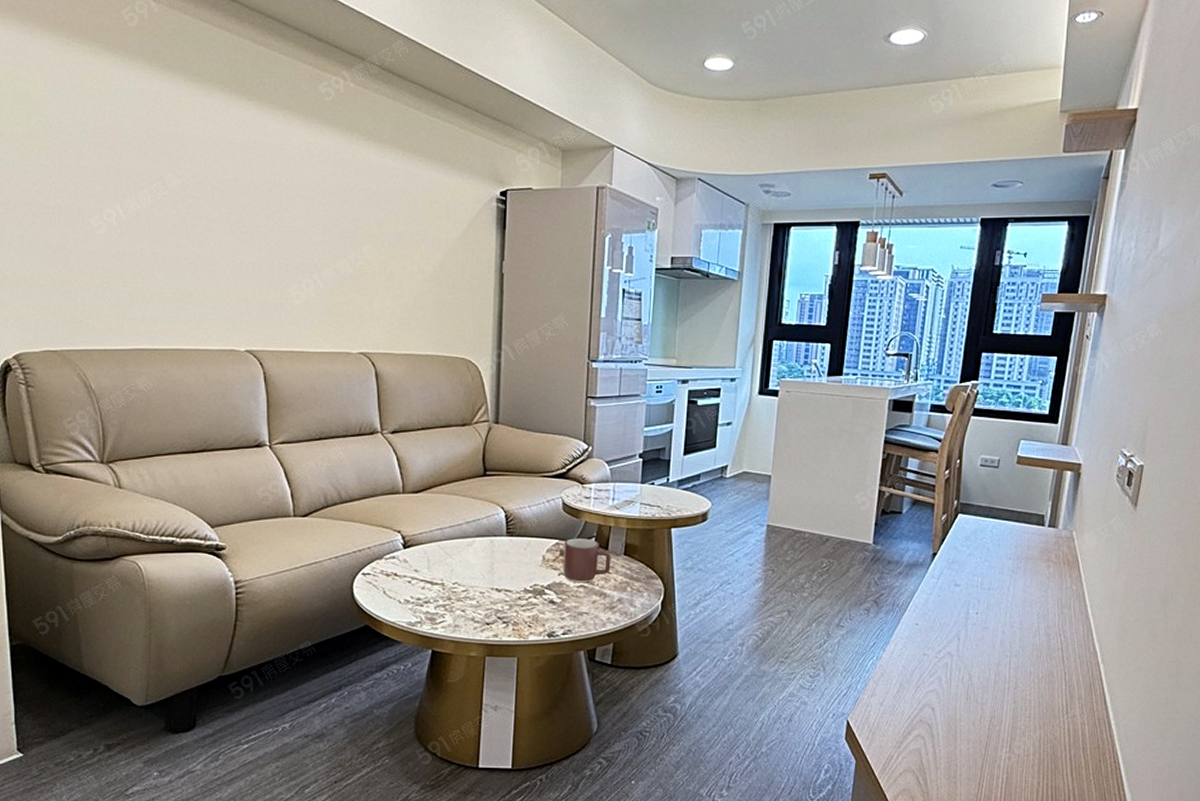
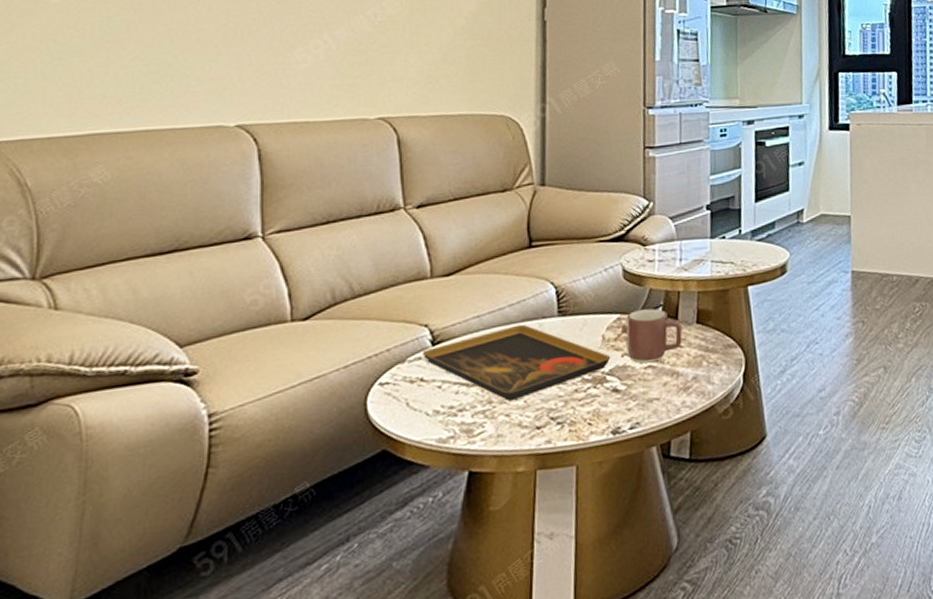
decorative tray: none [396,539,549,600] -> present [422,324,611,401]

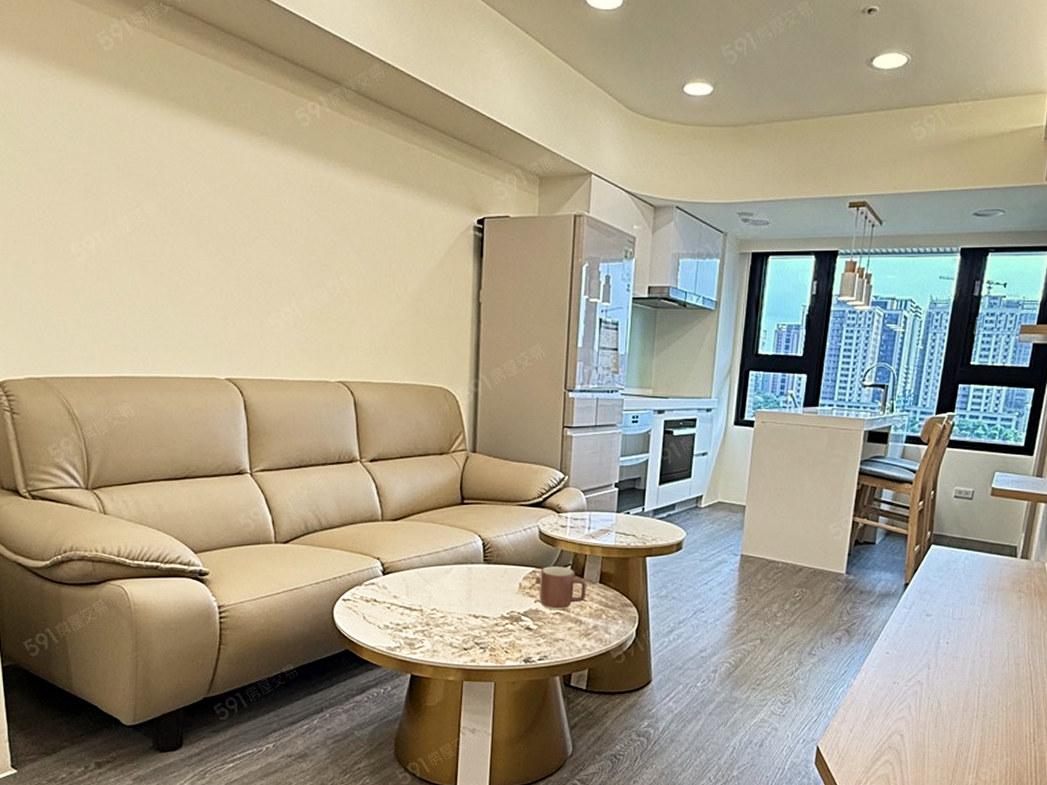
decorative tray: present [422,324,611,401] -> none [375,566,526,626]

